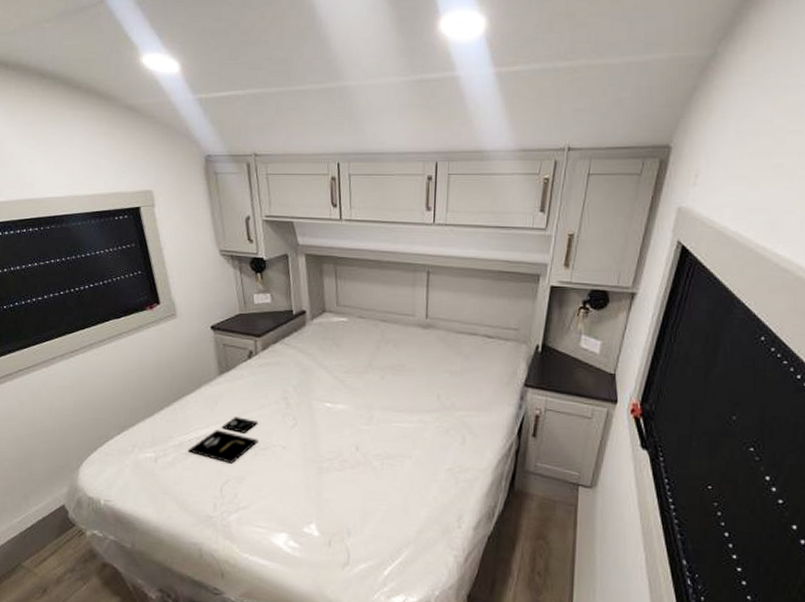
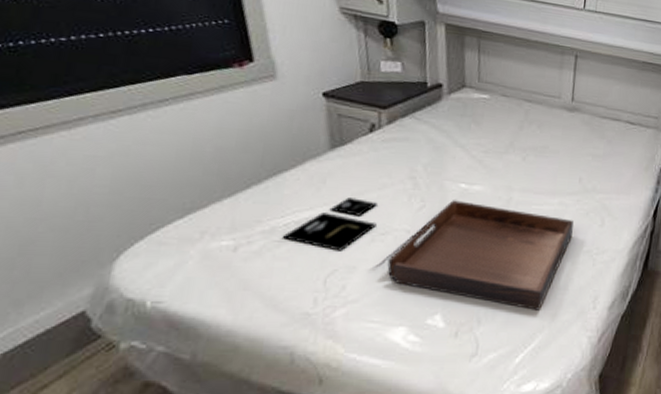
serving tray: none [269,418,434,526] -> present [387,200,574,310]

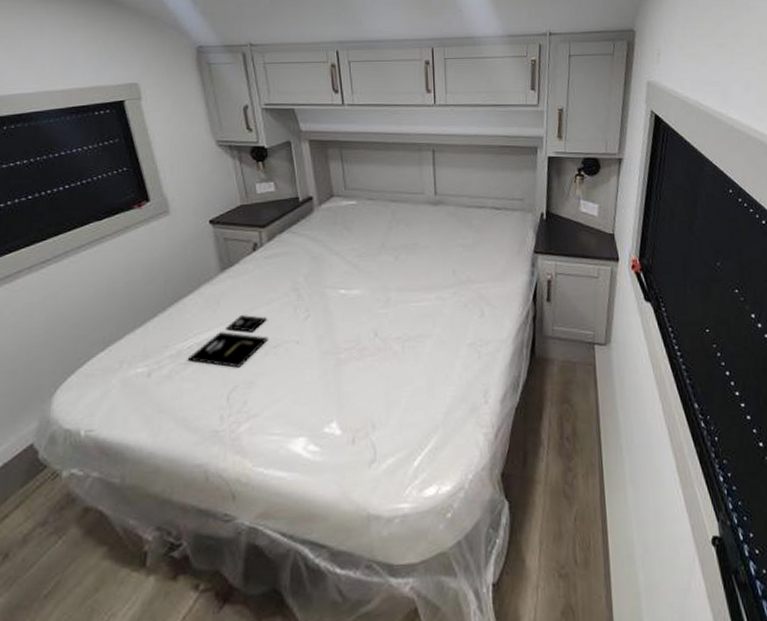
serving tray: present [387,200,574,310] -> none [282,306,454,410]

